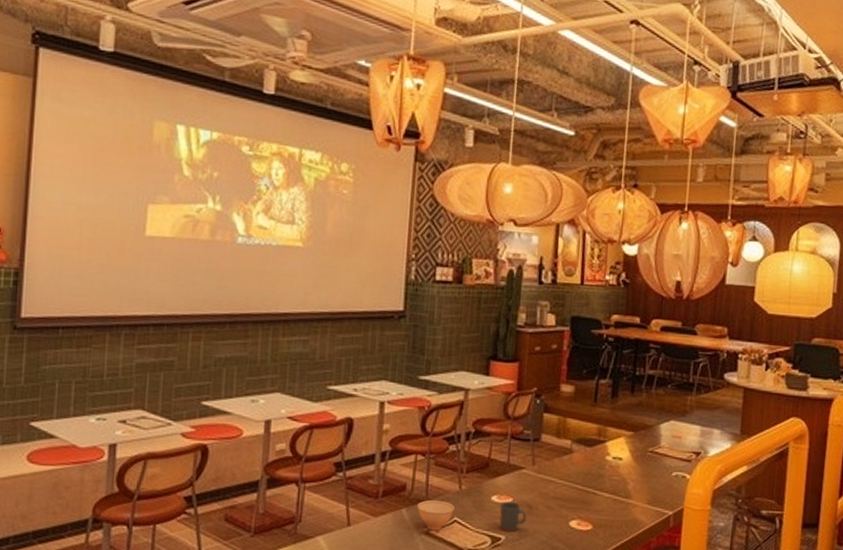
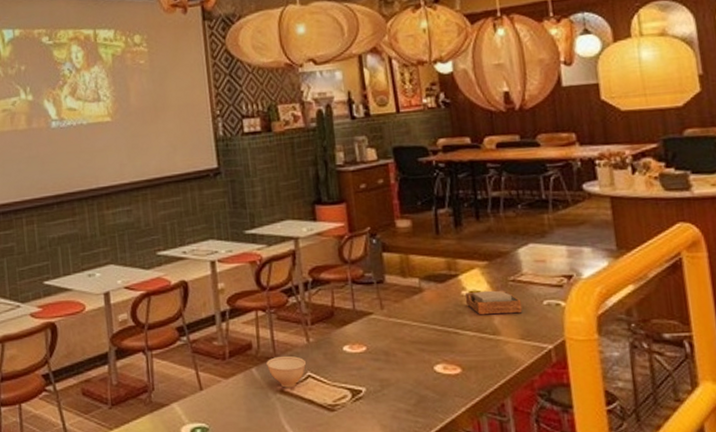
mug: present [499,502,526,532] -> none [353,351,385,383]
napkin holder: none [607,458,655,481] -> present [464,290,523,315]

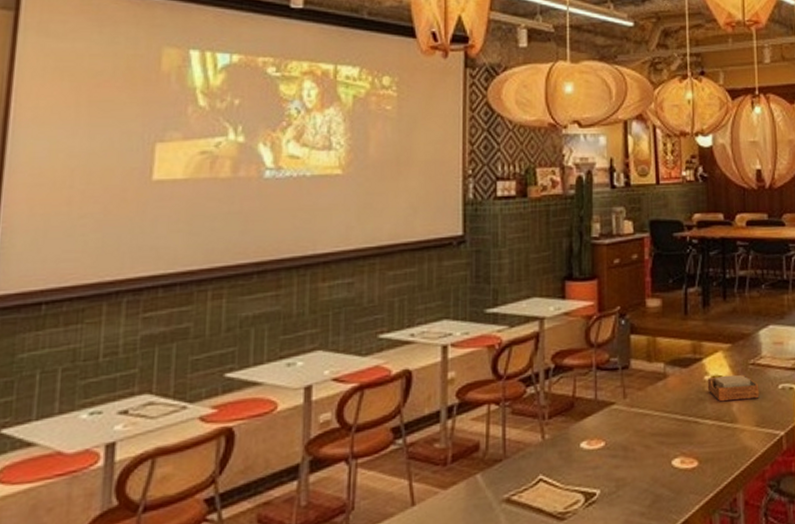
bowl: present [266,355,307,388] -> none [494,456,539,496]

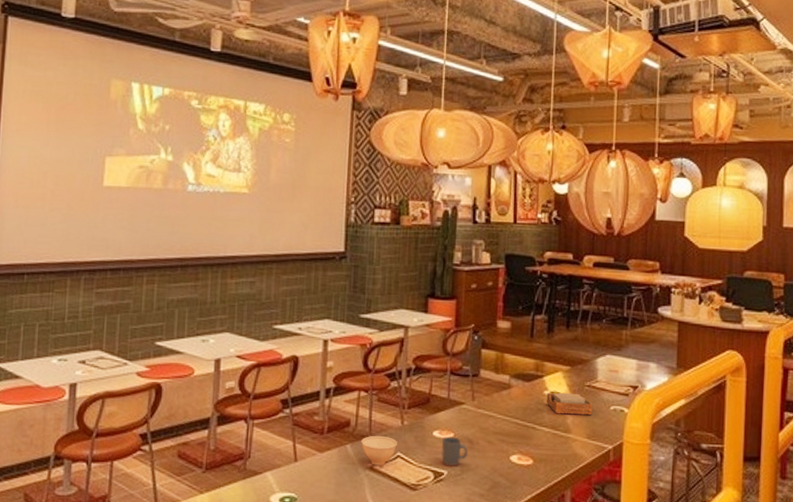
bowl: none [494,456,539,496] -> present [361,435,398,466]
mug: none [591,446,622,484] -> present [441,437,468,467]

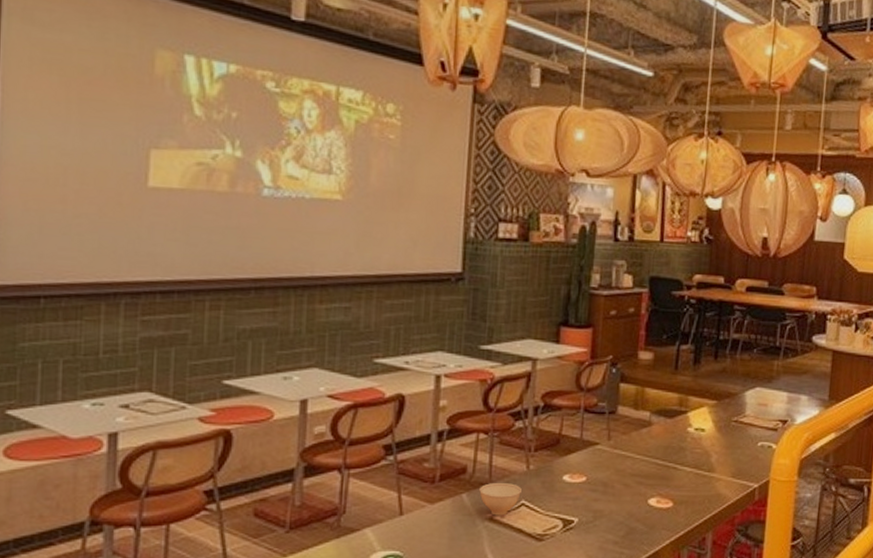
mug: present [441,437,468,467] -> none [571,481,601,513]
napkin holder: present [546,392,593,416] -> none [689,429,739,453]

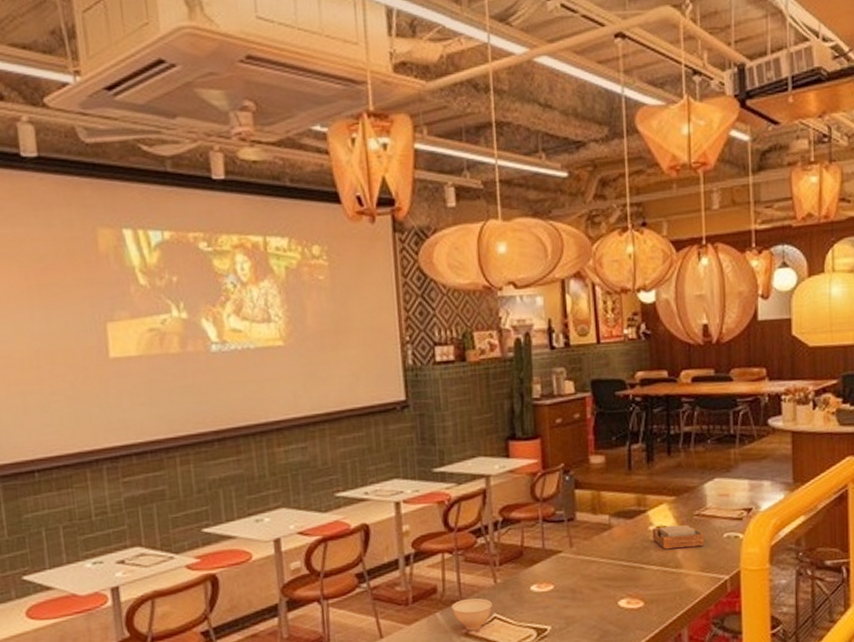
napkin holder: none [689,429,739,453] -> present [652,525,704,550]

